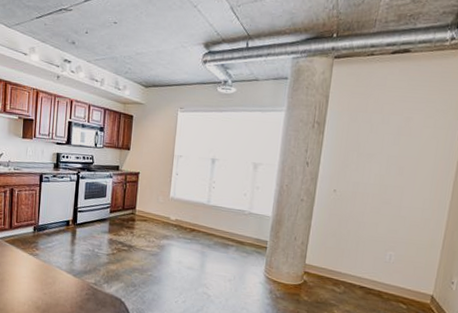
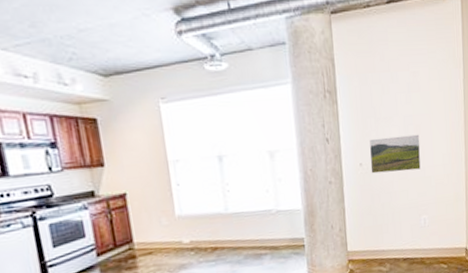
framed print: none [343,170,402,208] -> present [369,134,421,174]

